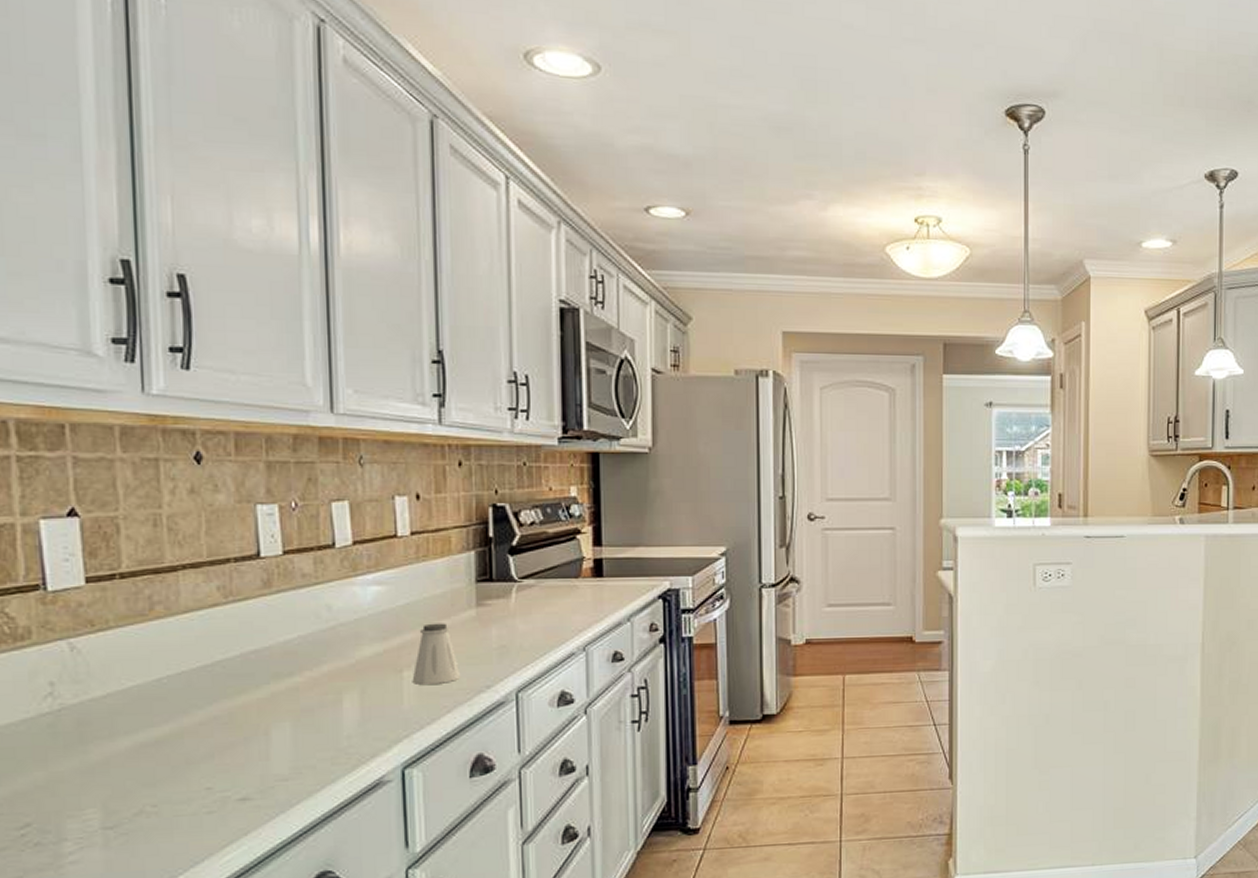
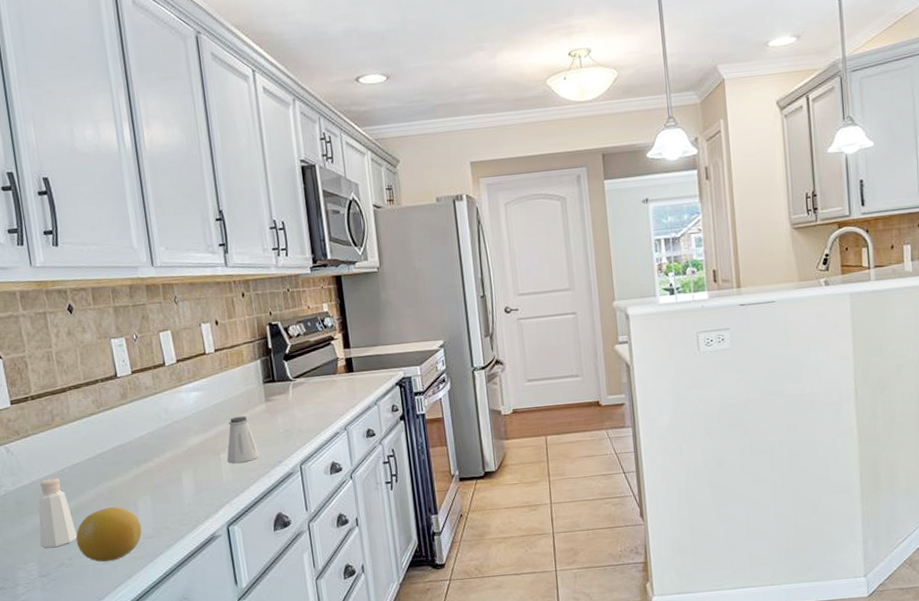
pepper shaker: none [109,690,171,789] -> present [38,478,78,549]
fruit: none [167,735,274,811] -> present [75,507,142,562]

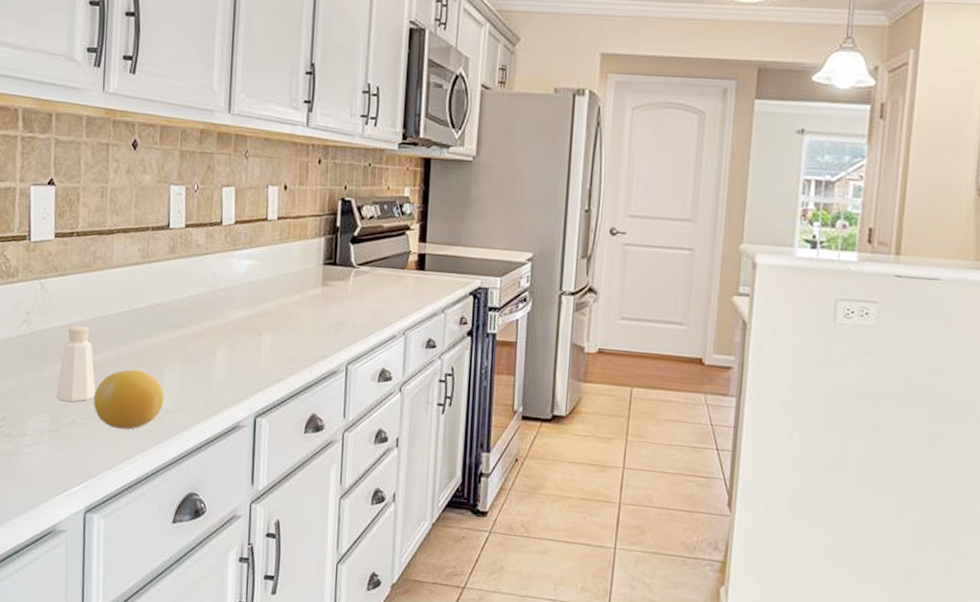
saltshaker: present [227,416,261,464] -> none [268,296,305,350]

